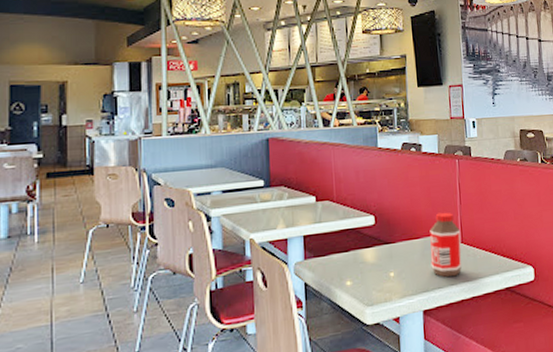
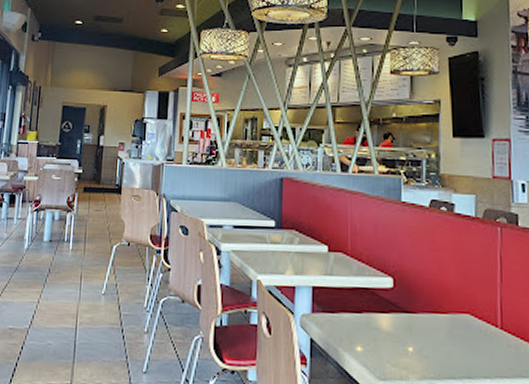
bottle: present [430,212,462,277] -> none [459,287,501,369]

